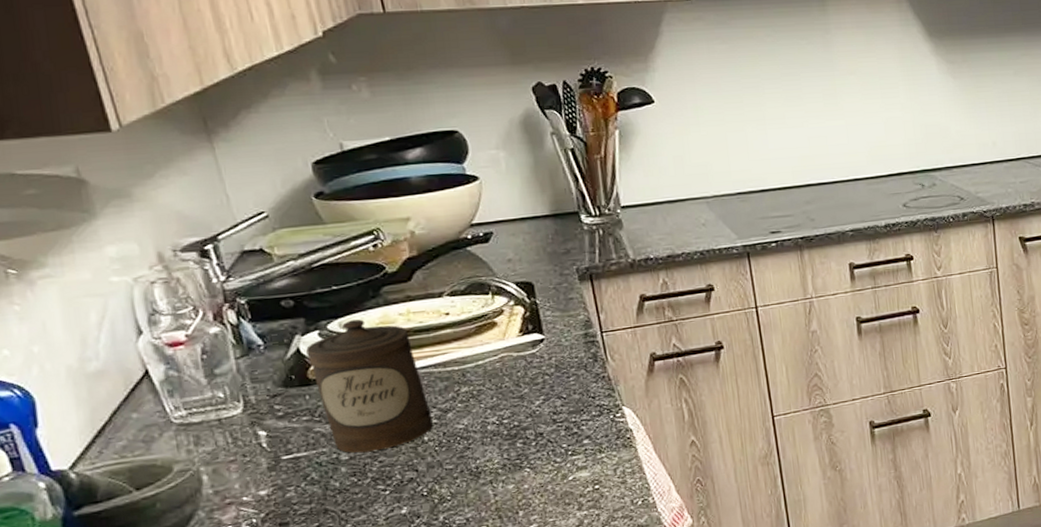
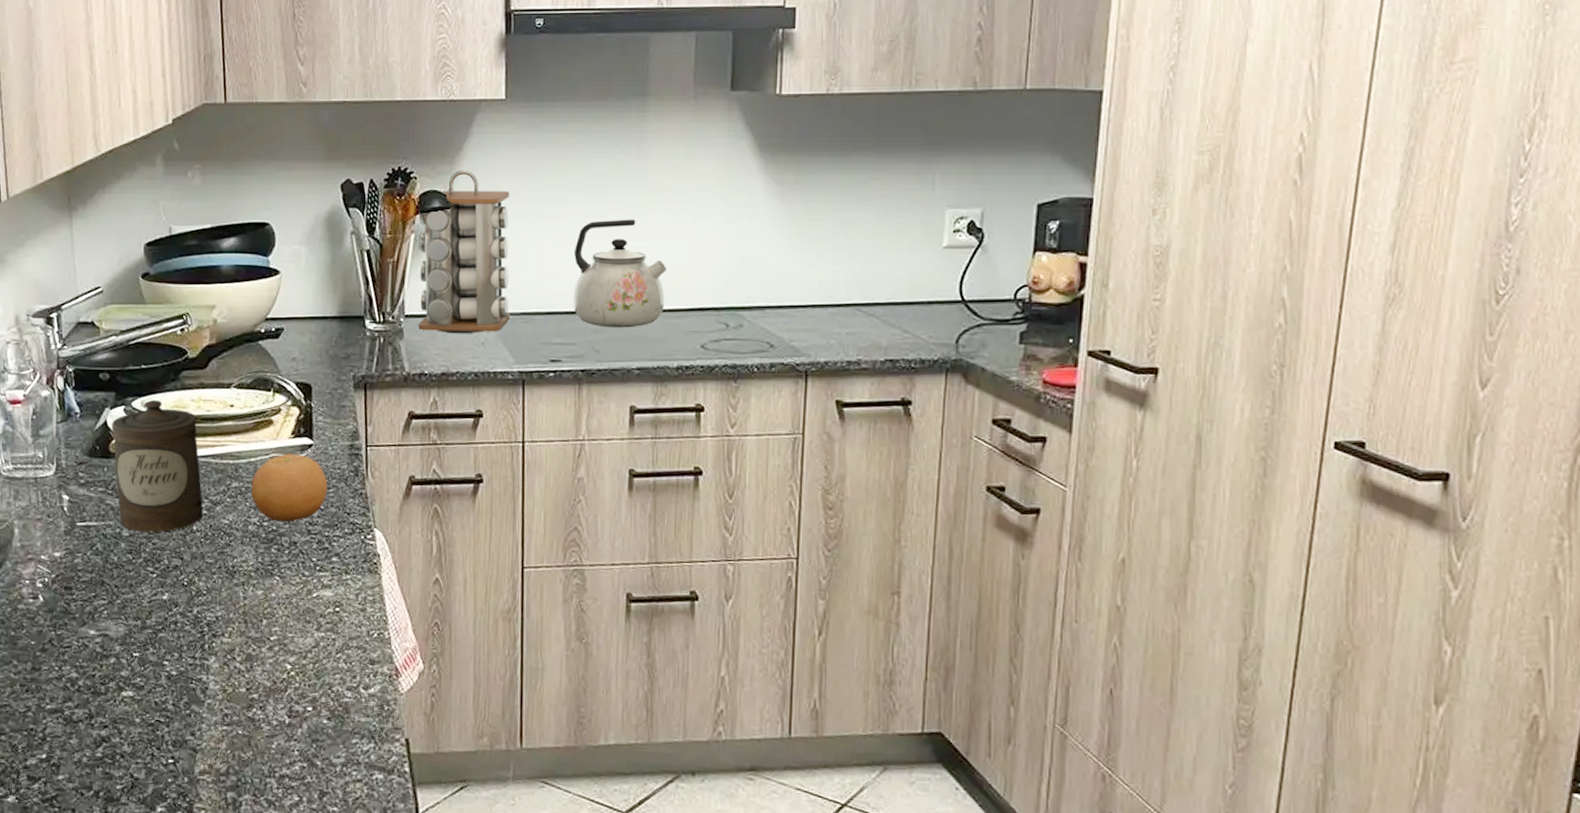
fruit: none [482,350,568,418] -> present [250,454,328,522]
spice rack: none [614,66,727,219] -> present [415,169,510,334]
kettle: none [778,101,867,198] -> present [573,219,667,328]

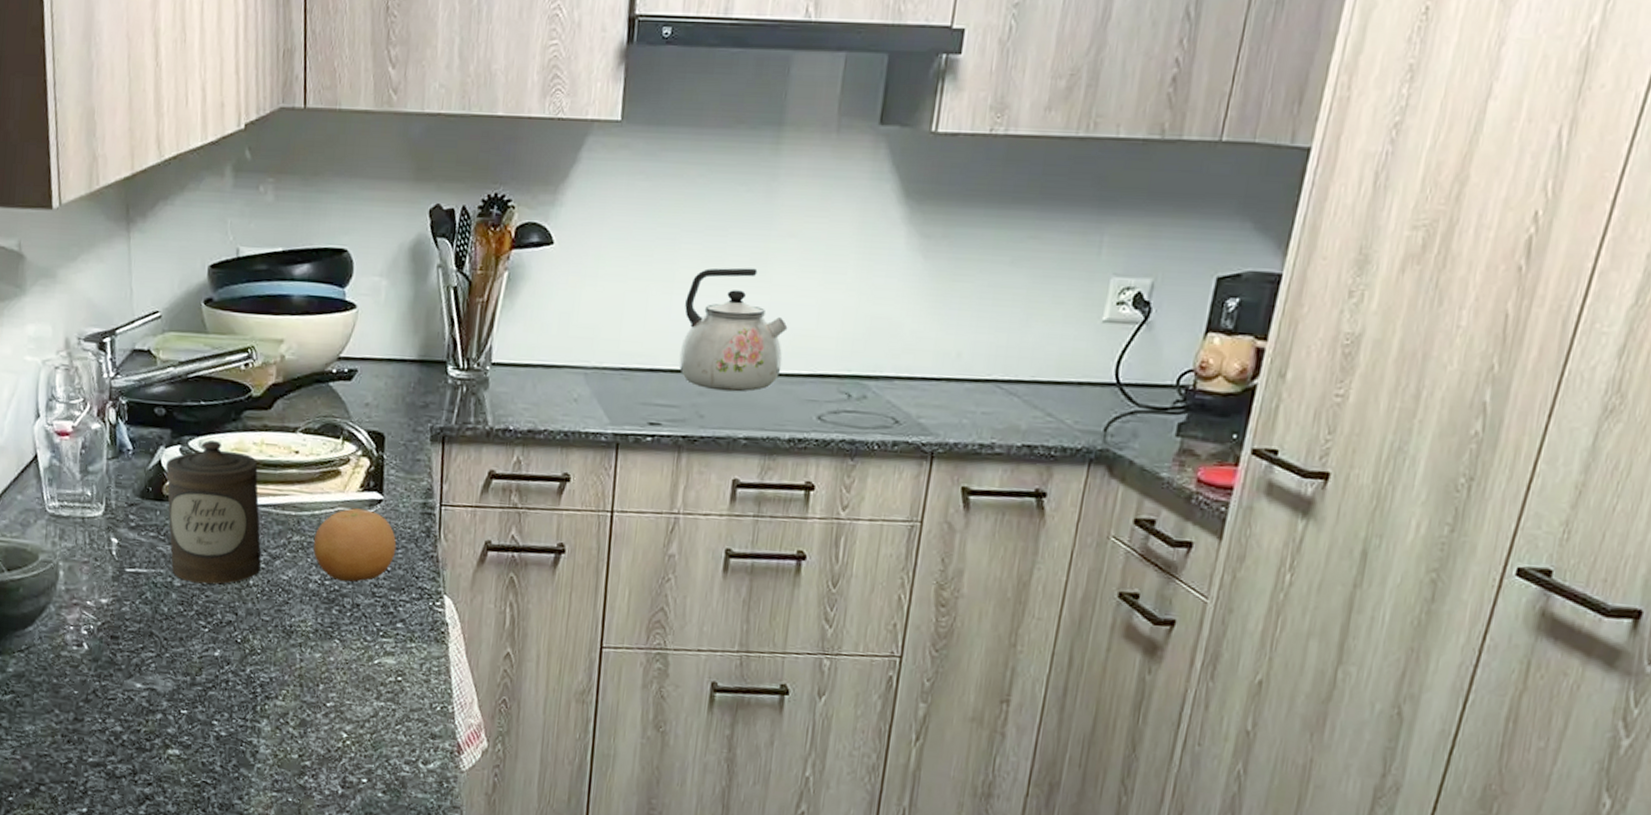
spice rack: present [415,169,510,334] -> none [505,200,618,388]

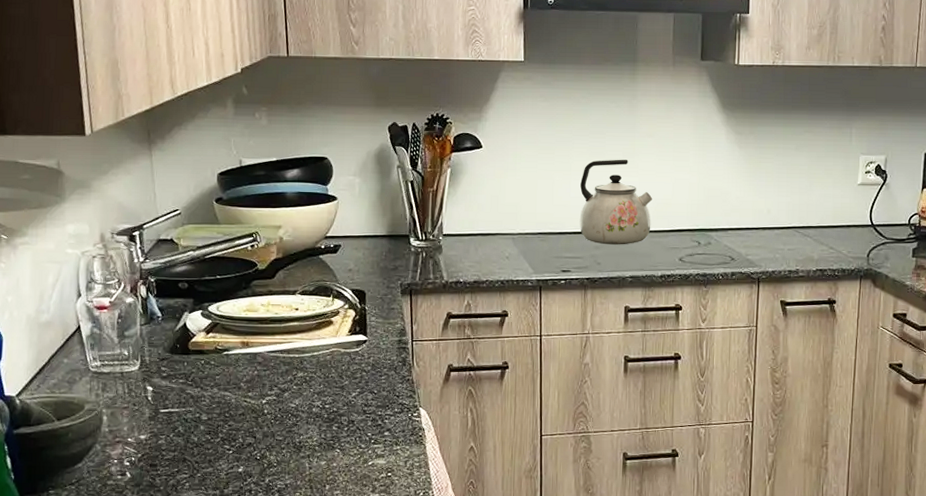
canister: present [166,439,261,584] -> none [190,304,273,416]
fruit: present [313,508,397,582] -> none [314,348,380,405]

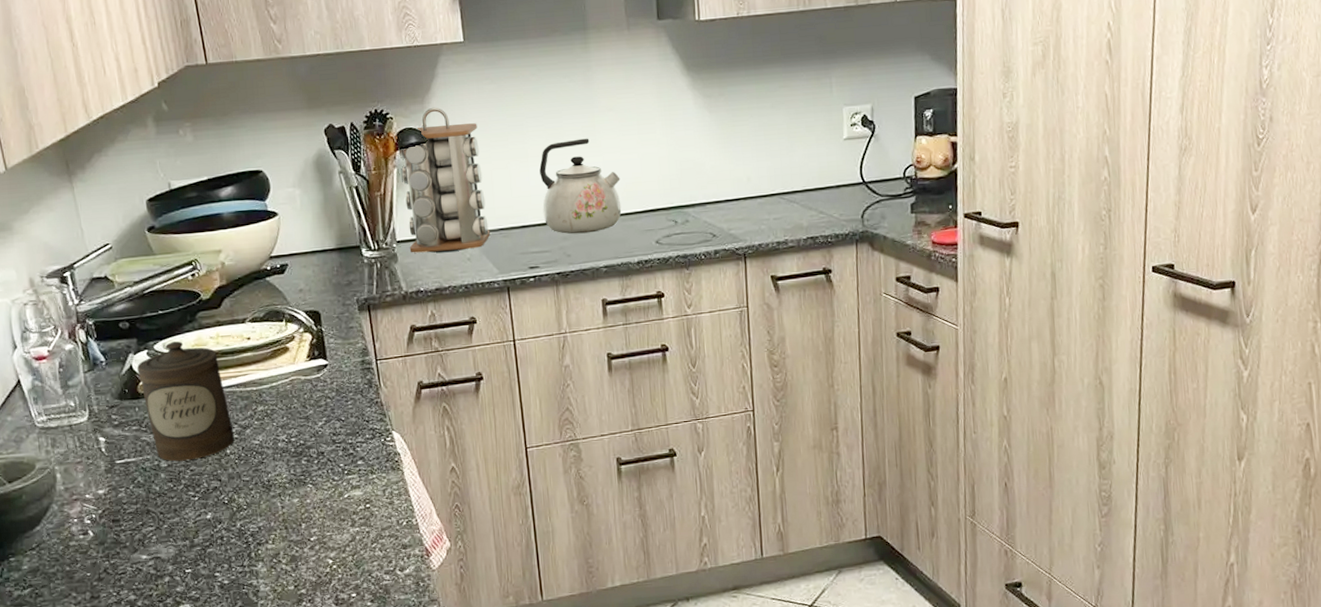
canister: none [190,304,273,416] -> present [137,340,234,461]
spice rack: none [451,117,529,250] -> present [394,107,490,253]

